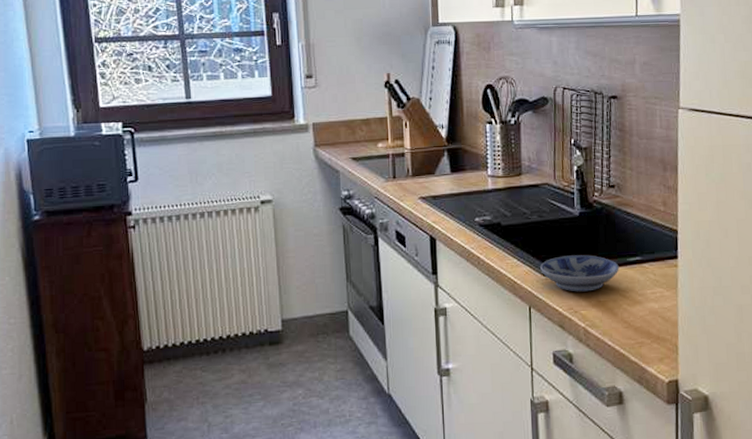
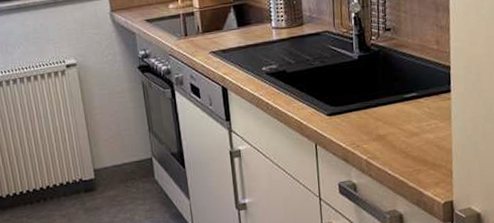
bowl: present [540,255,619,292] -> none [324,94,397,129]

